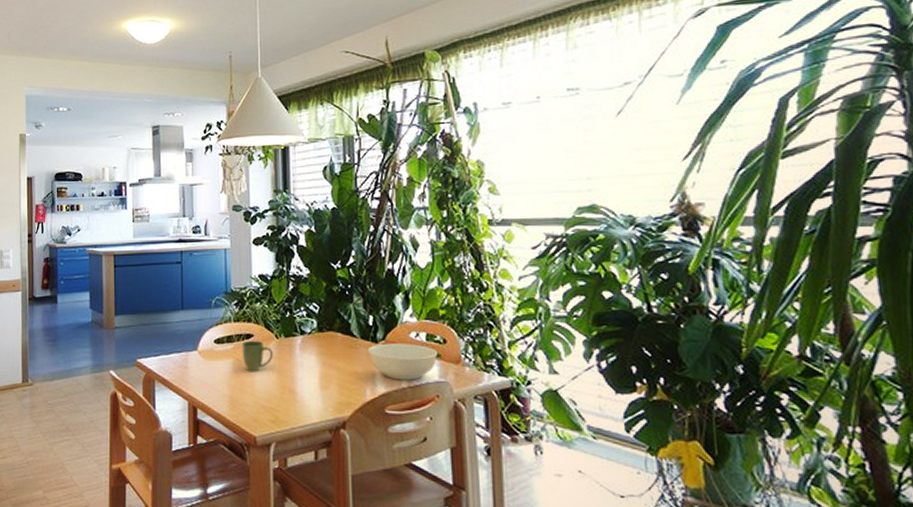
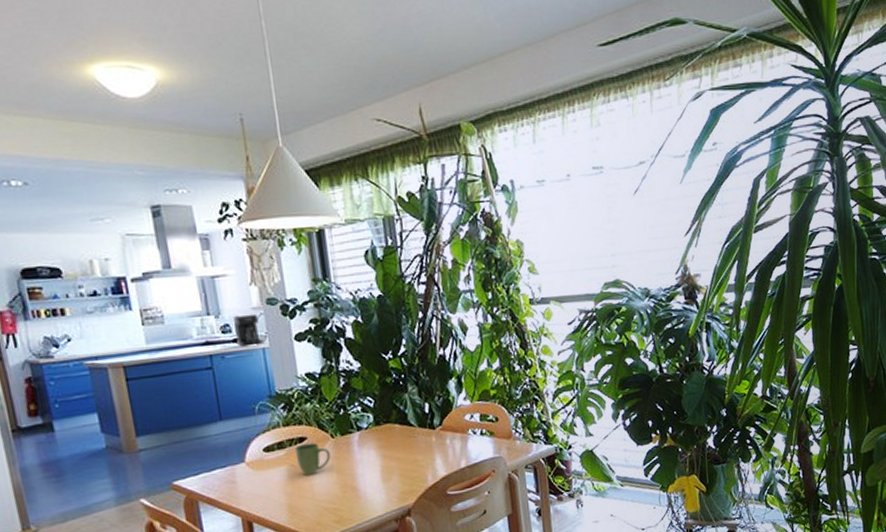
coffee maker: none [203,218,227,246] -> present [232,314,264,347]
bowl: present [367,343,438,381] -> none [425,425,492,462]

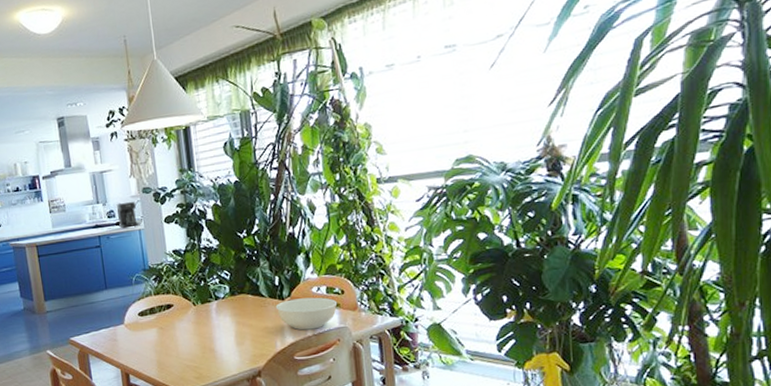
mug: present [294,442,331,477] -> none [163,309,193,338]
bowl: none [425,425,492,462] -> present [275,297,338,331]

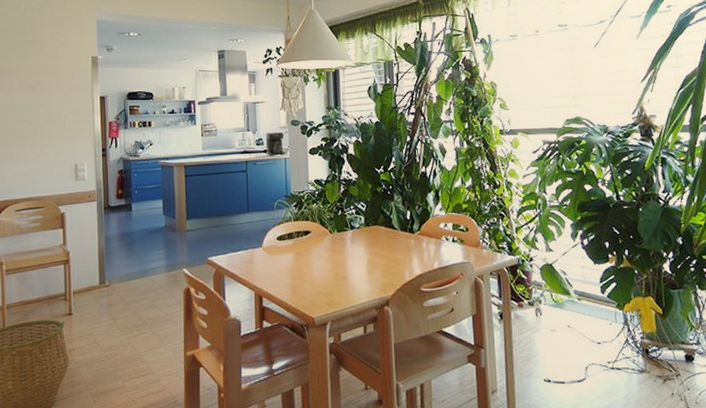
bowl: present [275,297,338,331] -> none [406,232,462,263]

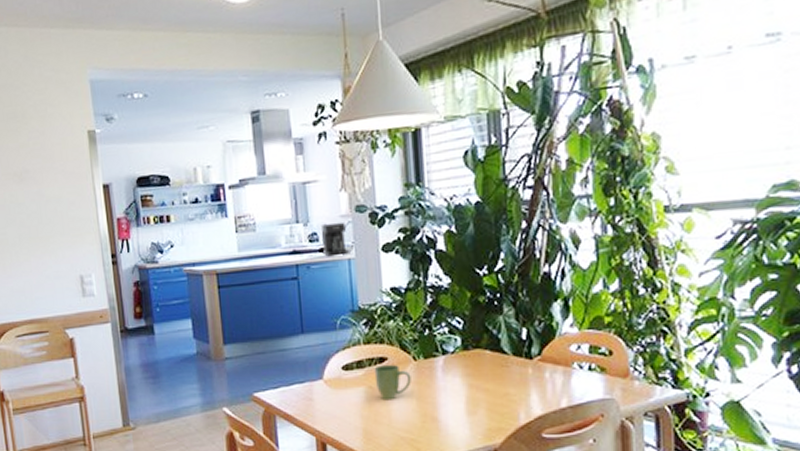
mug: none [301,236,328,263] -> present [374,364,411,401]

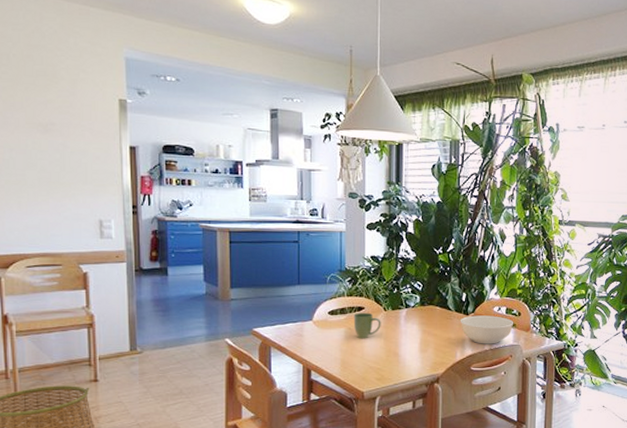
coffee maker: present [320,222,350,257] -> none [320,203,342,228]
bowl: none [520,357,603,400] -> present [460,315,514,344]

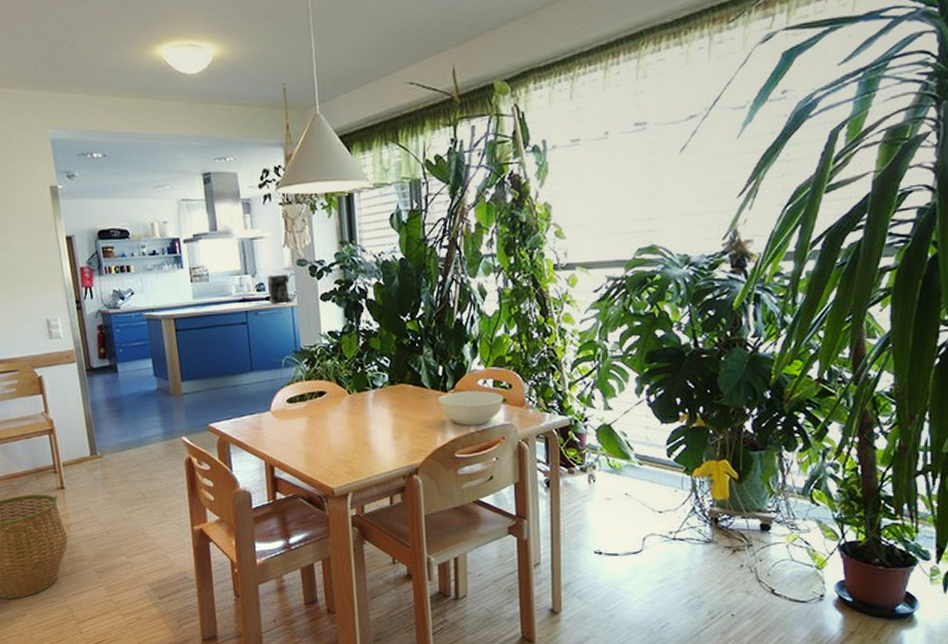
coffee maker: none [320,203,342,228] -> present [266,274,293,304]
mug: present [353,312,381,339] -> none [314,397,347,429]

